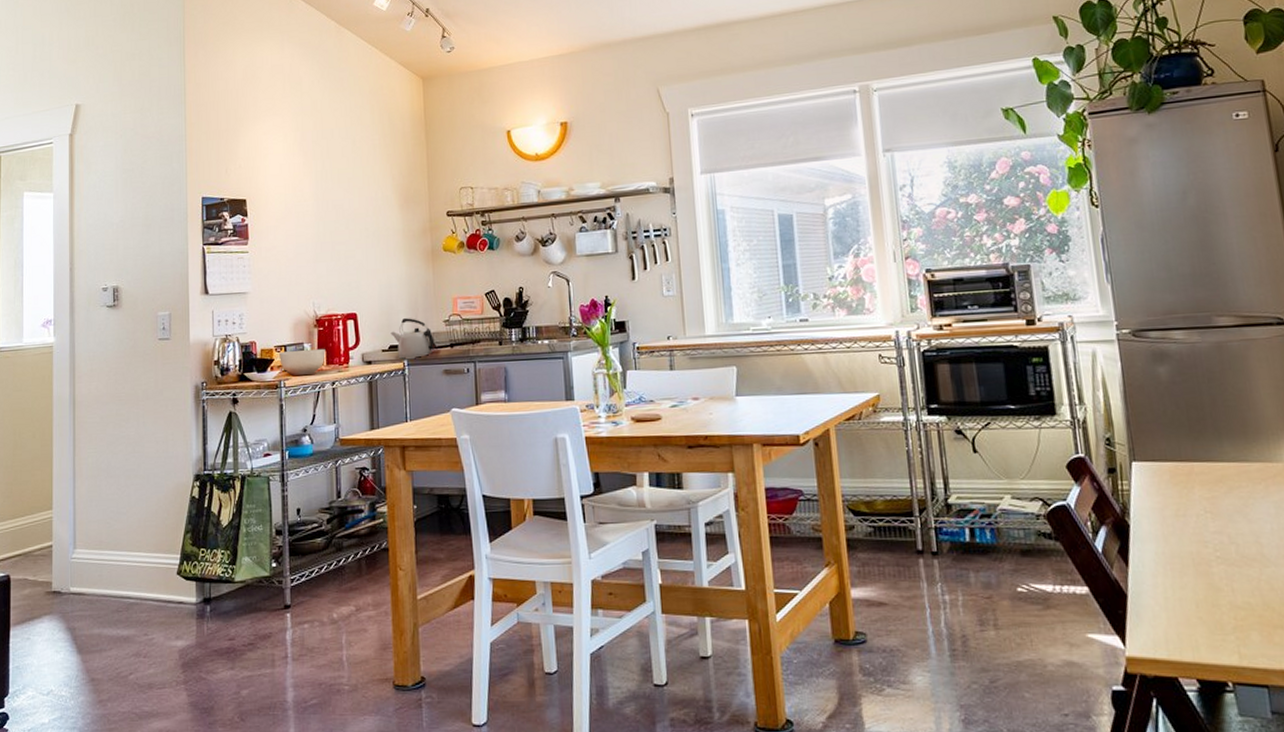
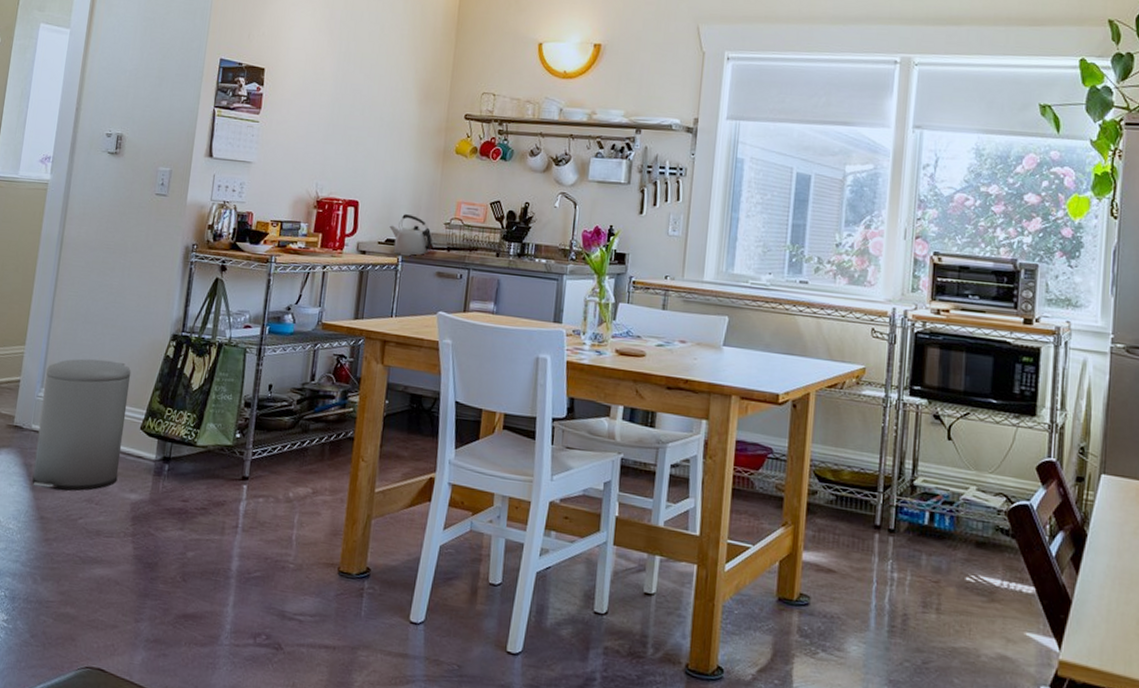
pedal bin: none [76,511,162,650] -> present [32,358,132,491]
bowl: present [278,348,326,377] -> none [273,227,322,255]

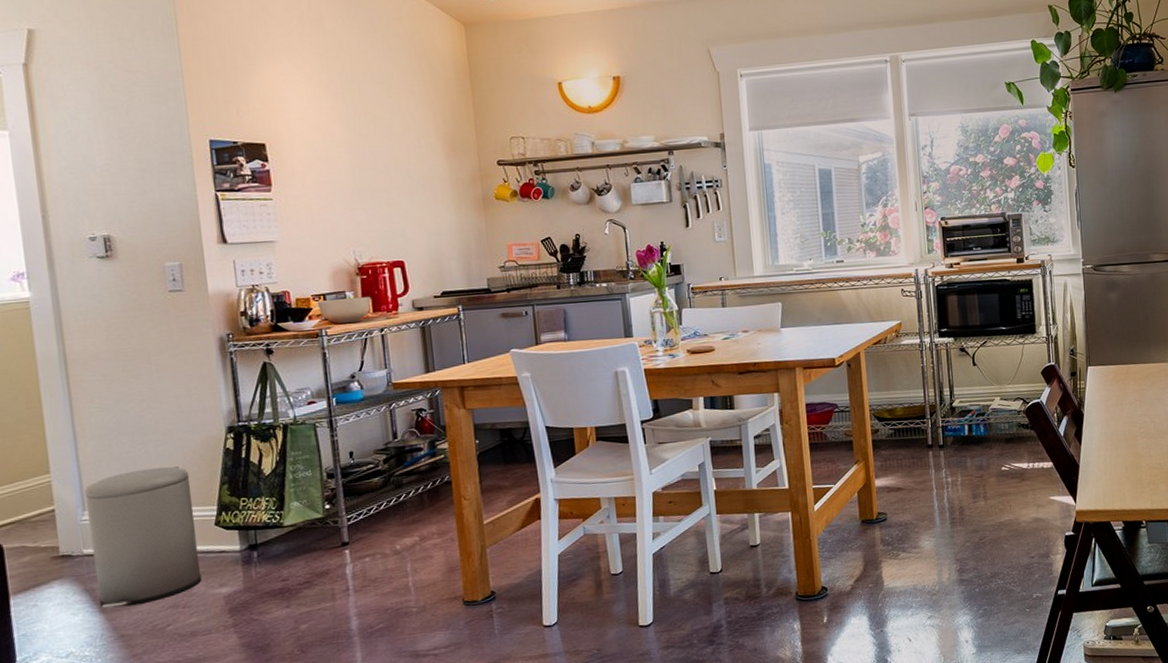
bowl: none [273,227,322,255] -> present [316,296,371,325]
kettle: present [389,214,432,257] -> none [442,265,491,305]

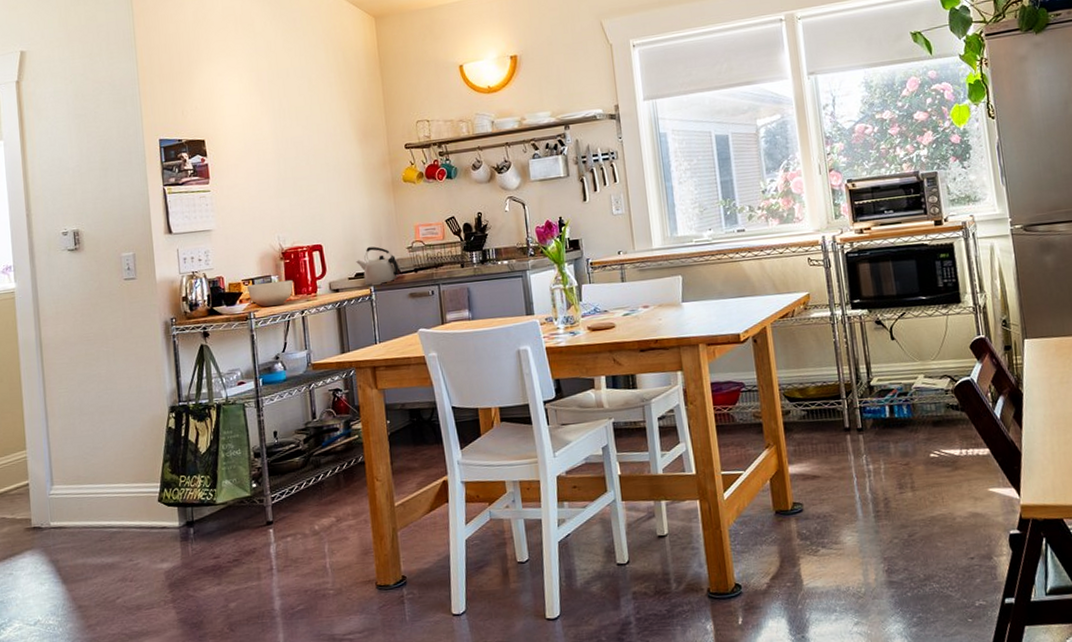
pedal bin: present [84,466,202,608] -> none [52,444,147,579]
kettle: none [442,265,491,305] -> present [356,246,400,286]

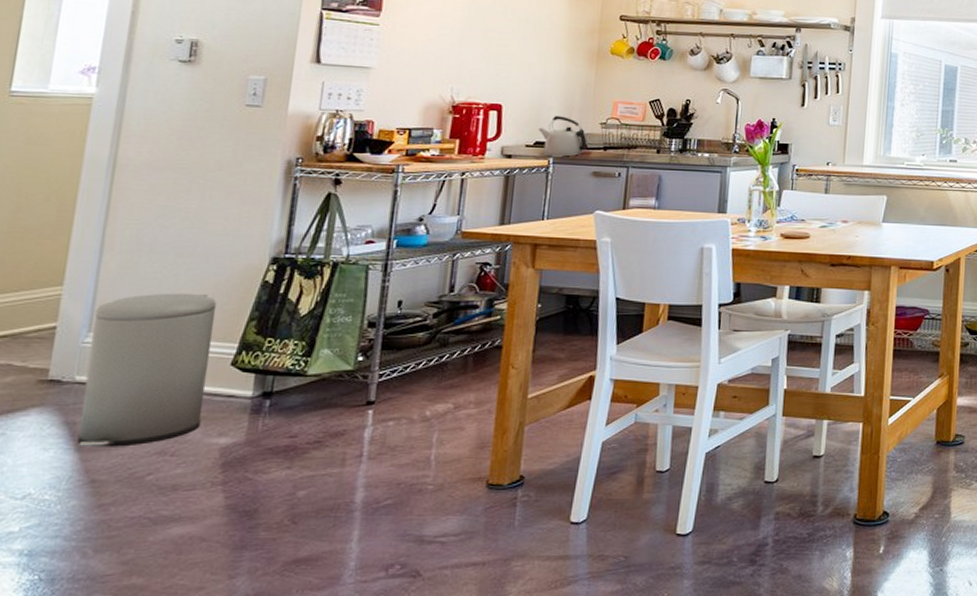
pedal bin: none [52,444,147,579] -> present [77,293,217,447]
bowl: present [246,279,294,308] -> none [400,135,459,163]

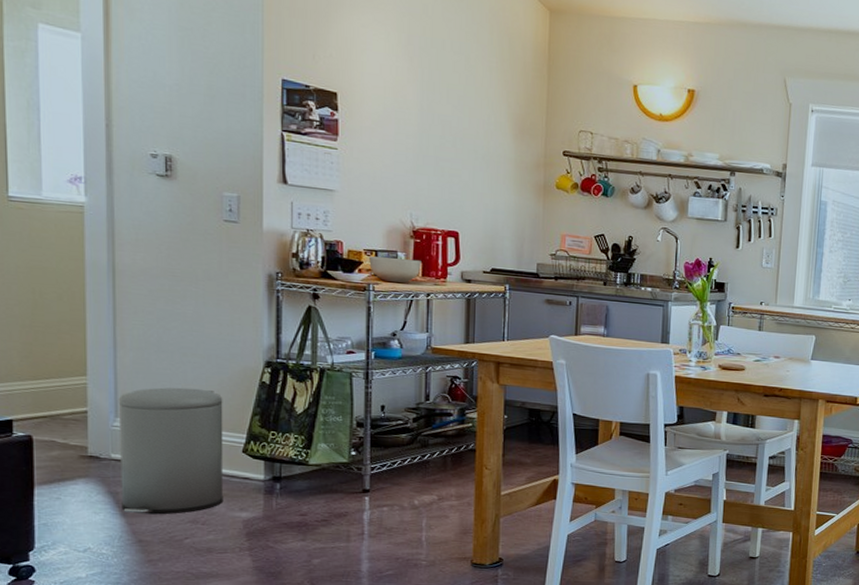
bowl: none [400,135,459,163] -> present [368,256,421,283]
kettle: present [538,116,587,158] -> none [493,245,539,285]

